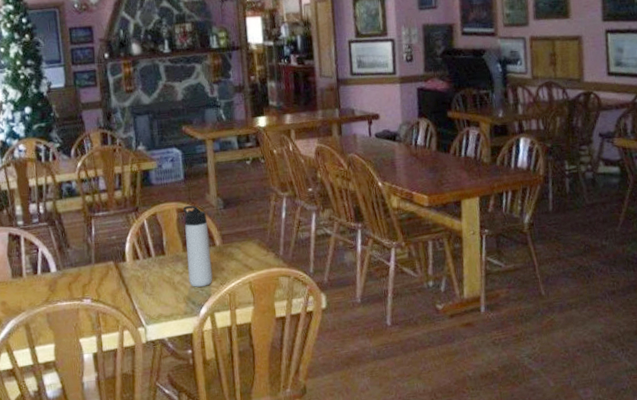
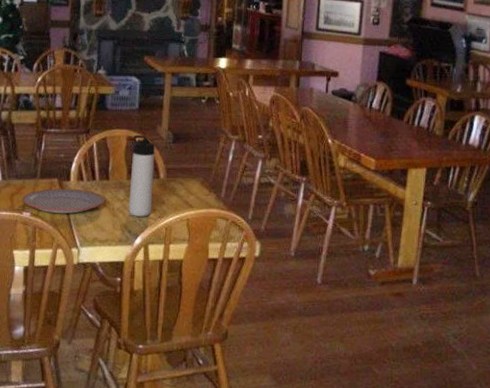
plate: none [80,268,165,296] -> present [21,188,106,214]

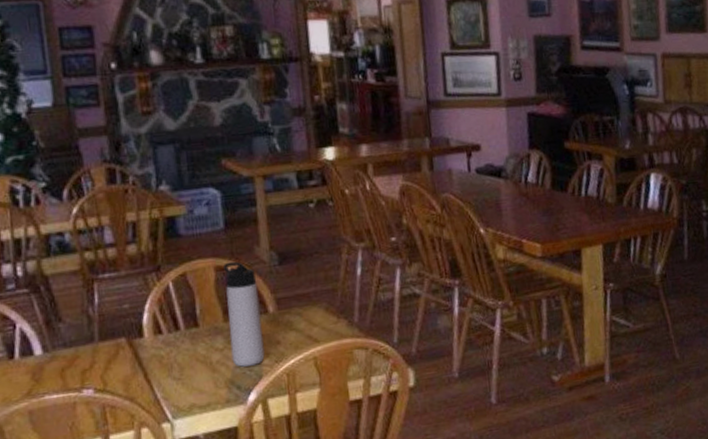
plate: present [21,188,106,214] -> none [77,345,199,384]

